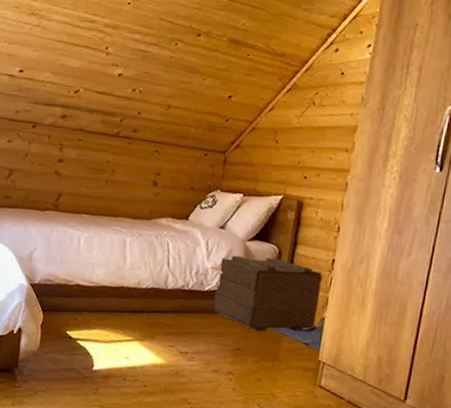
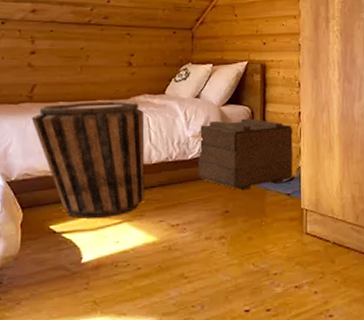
basket: none [55,216,164,334] -> present [31,101,145,219]

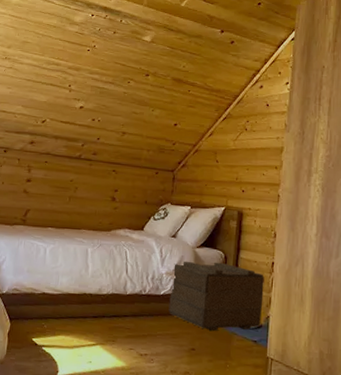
basket: present [31,101,145,219] -> none [23,229,122,339]

